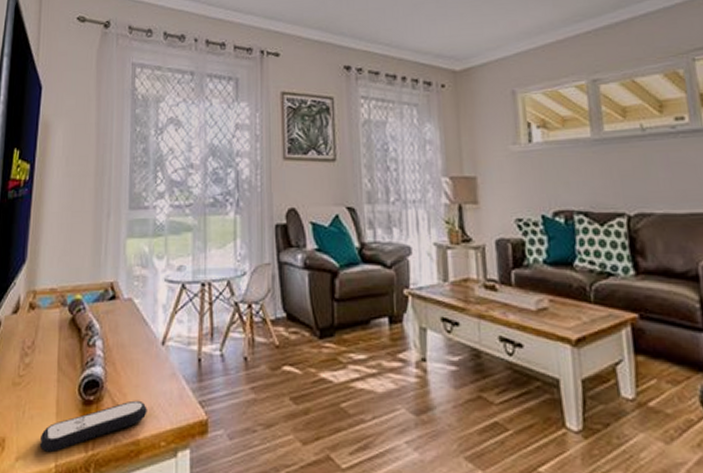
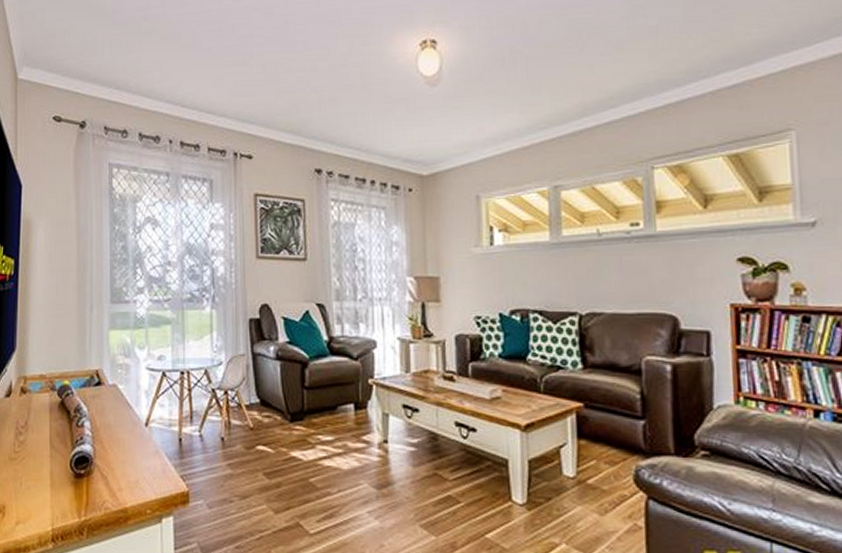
remote control: present [40,400,147,451] -> none [38,474,134,517]

